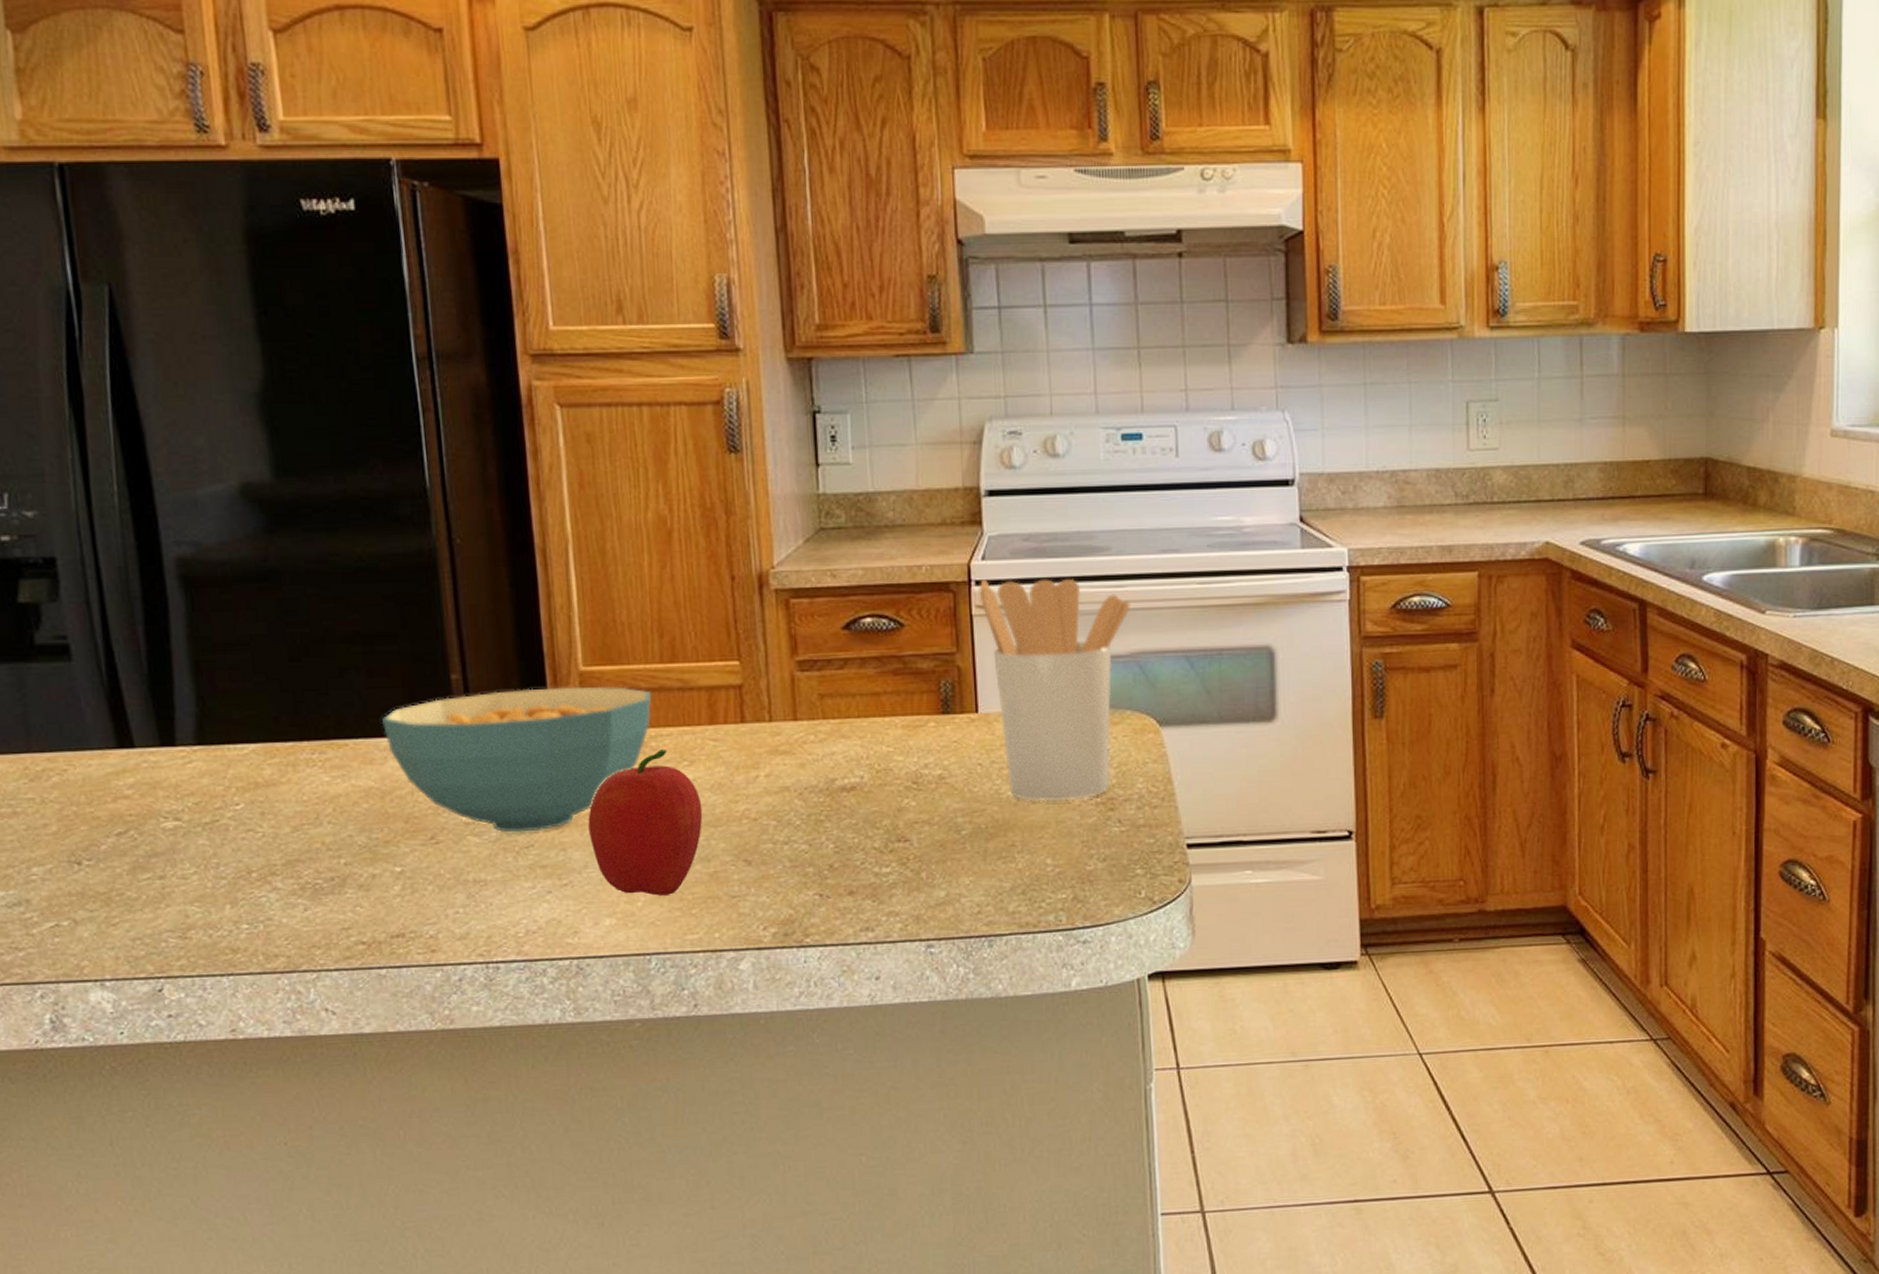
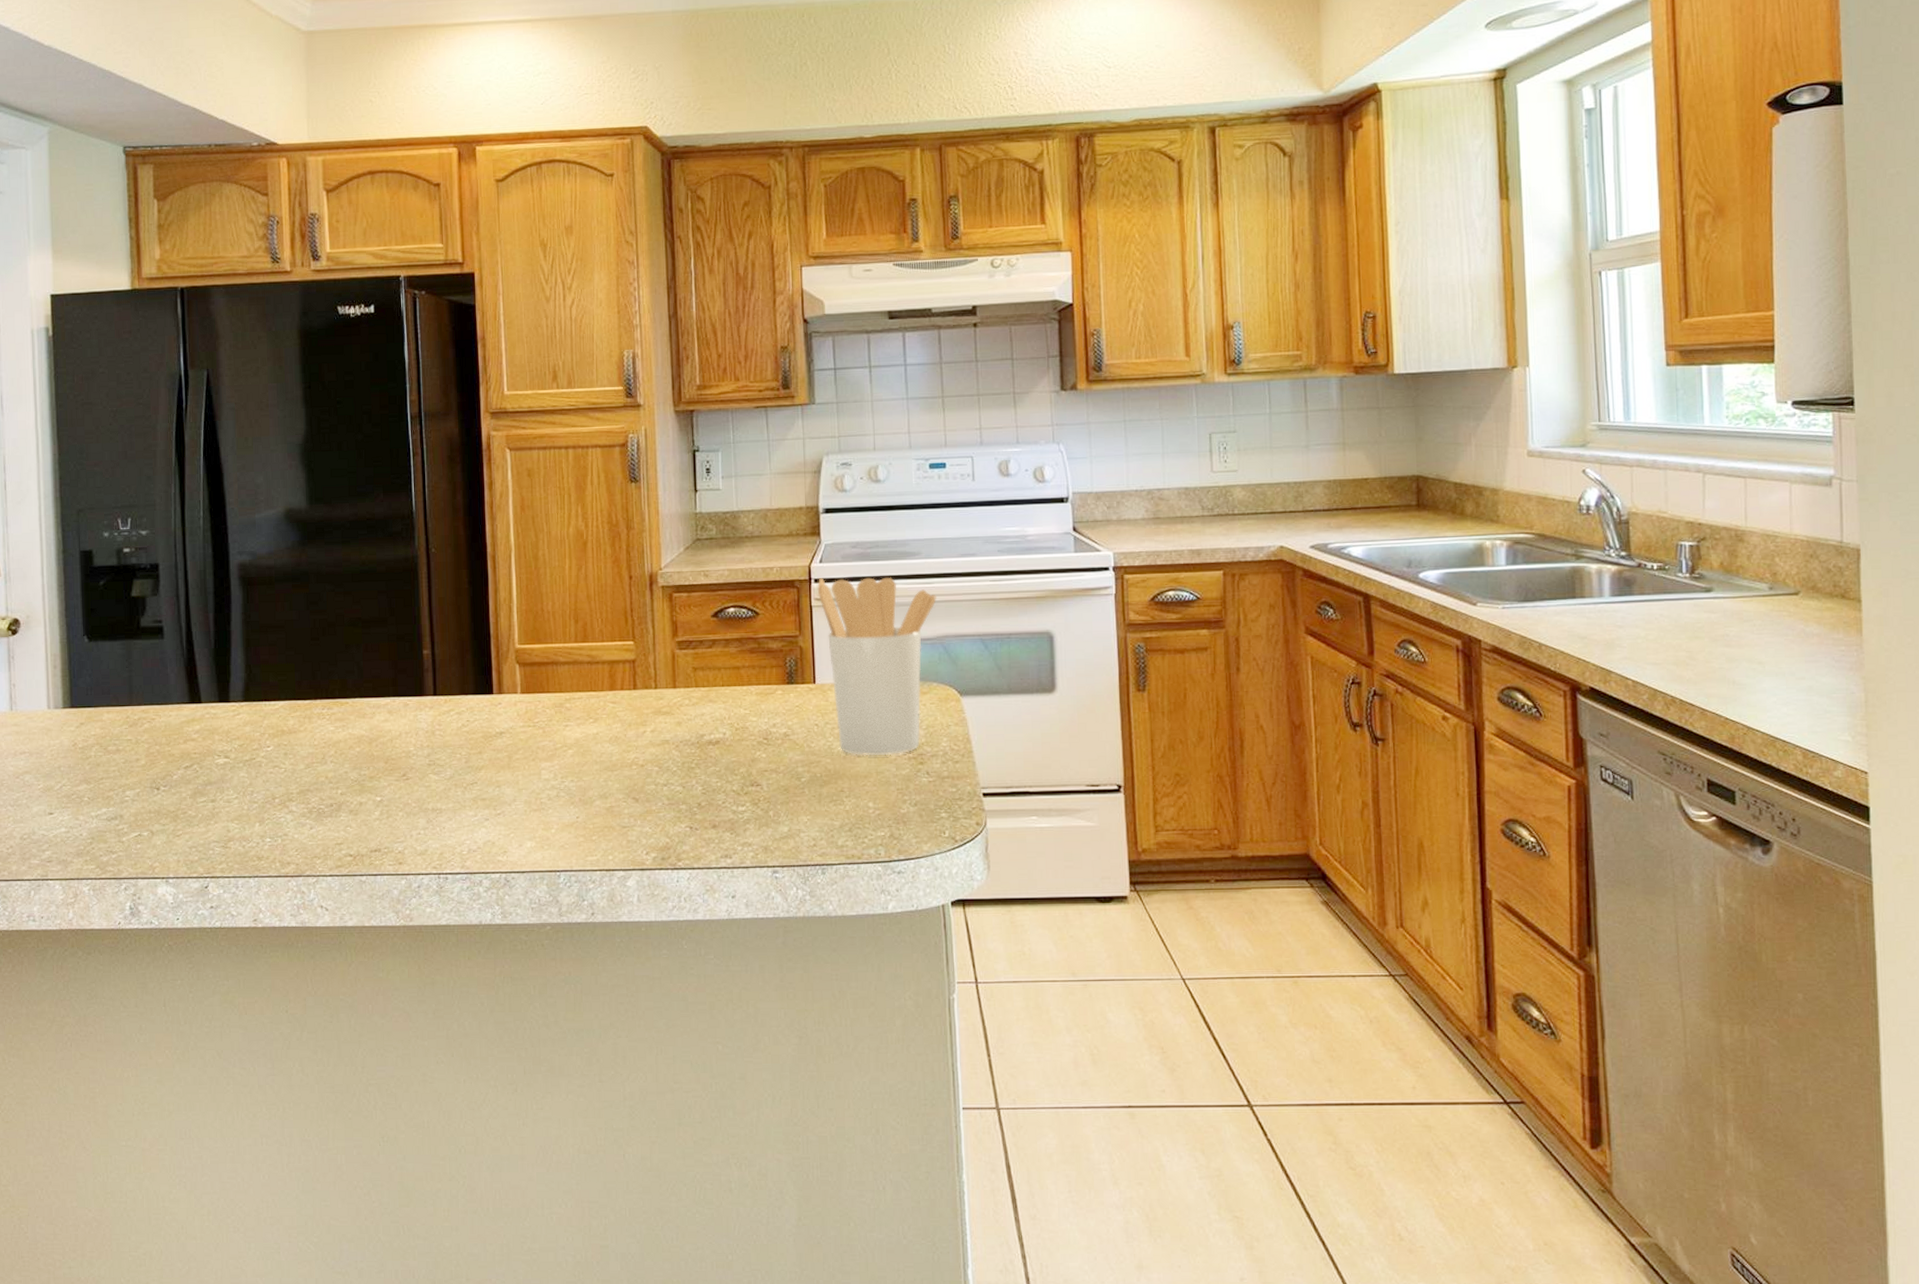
cereal bowl: present [382,686,652,833] -> none [373,660,568,772]
fruit: present [588,750,703,896] -> none [518,710,603,825]

